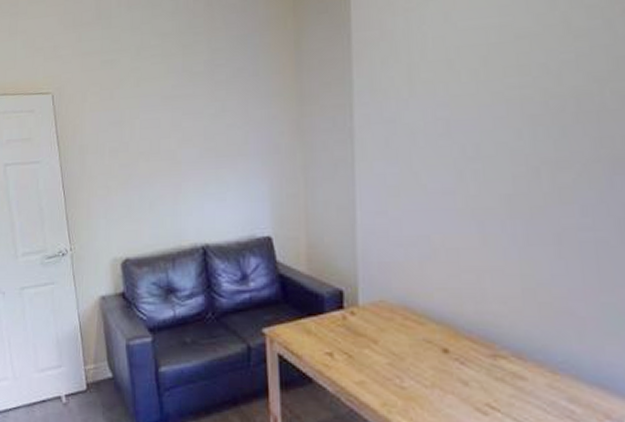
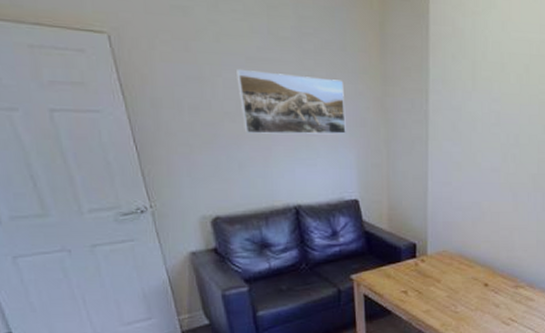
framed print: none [153,106,258,171] -> present [237,70,346,135]

